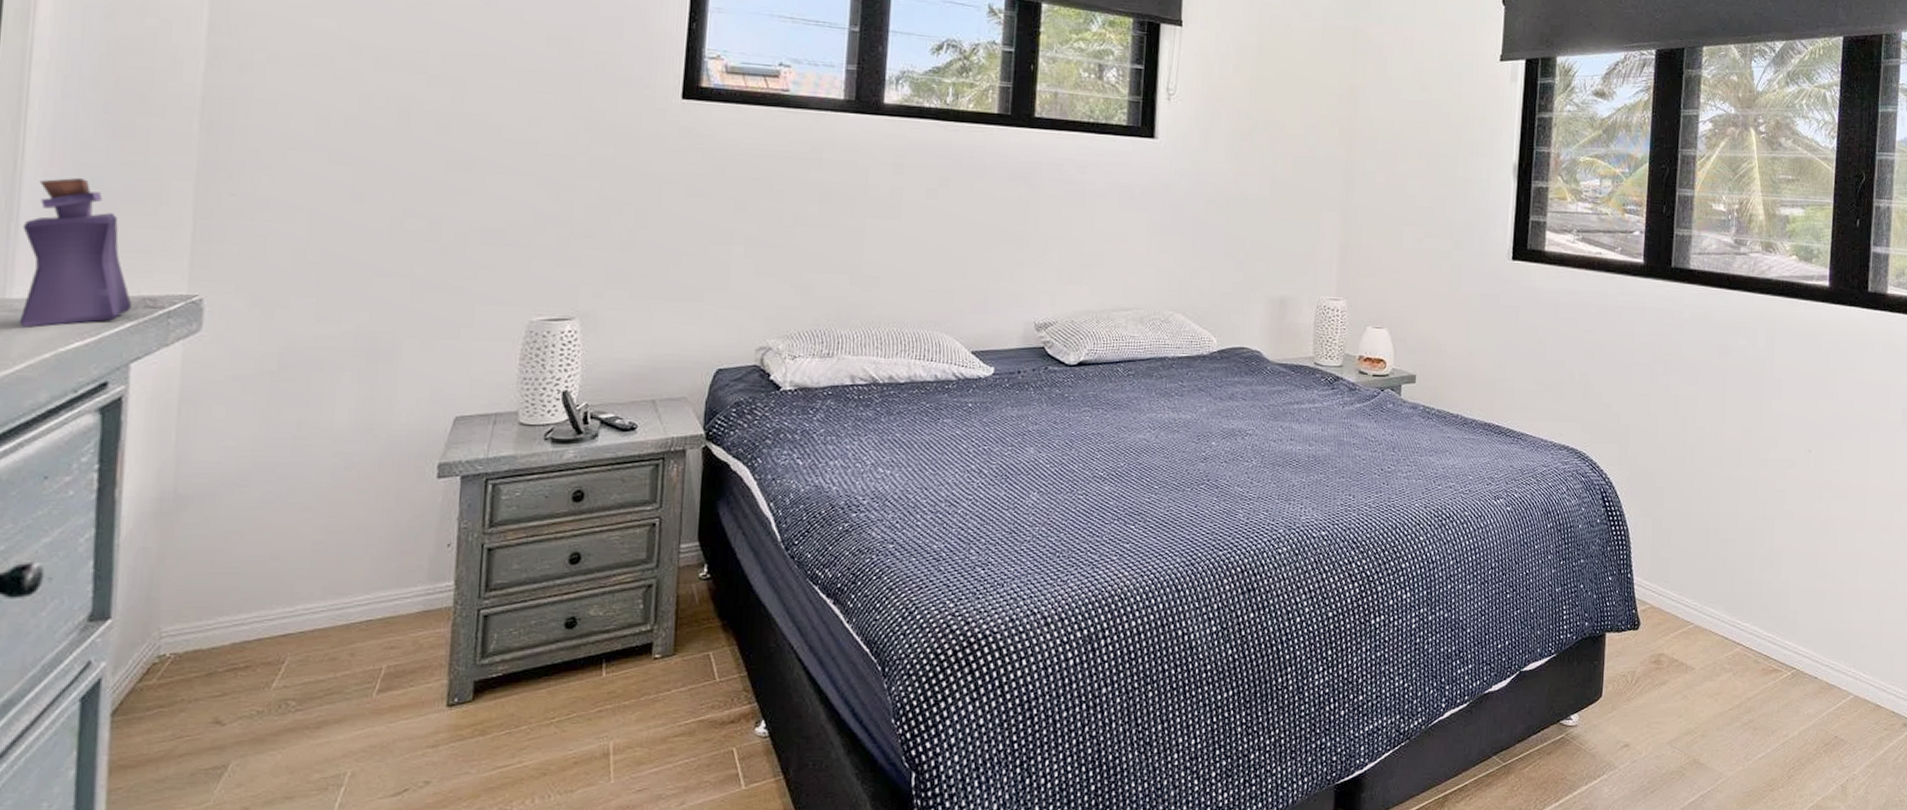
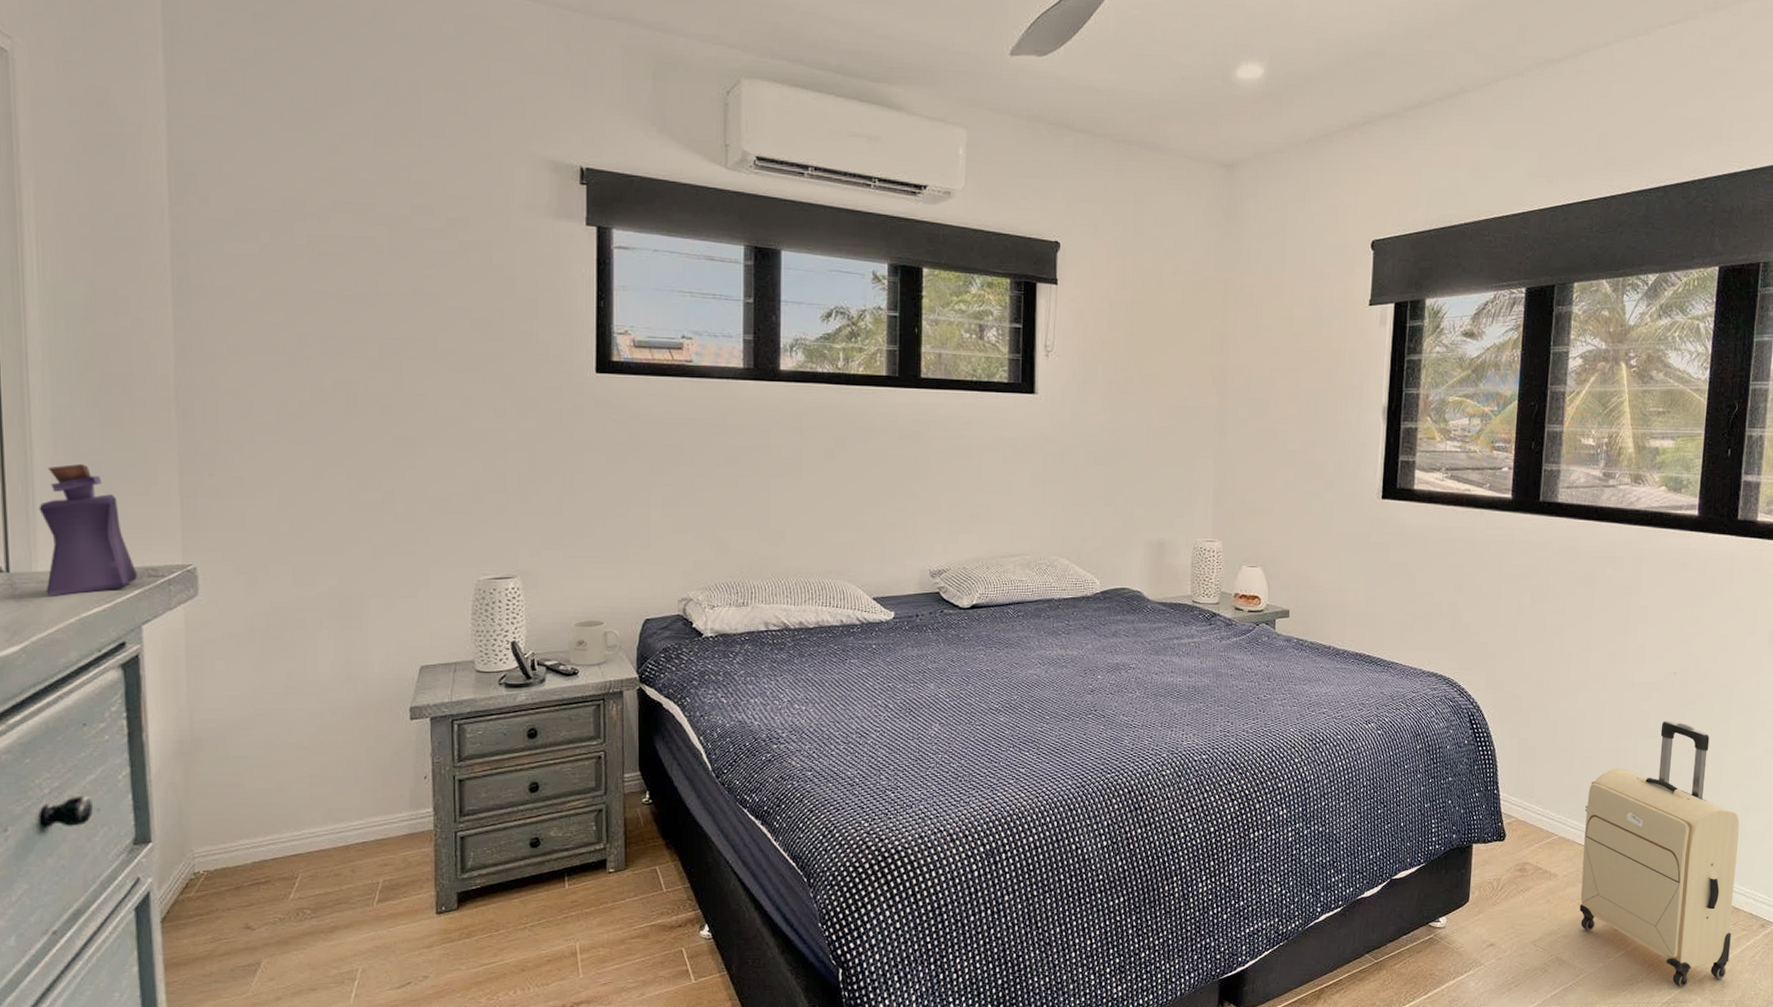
mug: none [627,368,689,421] -> present [569,619,622,666]
suitcase: none [1717,501,1879,794] -> present [1579,721,1740,988]

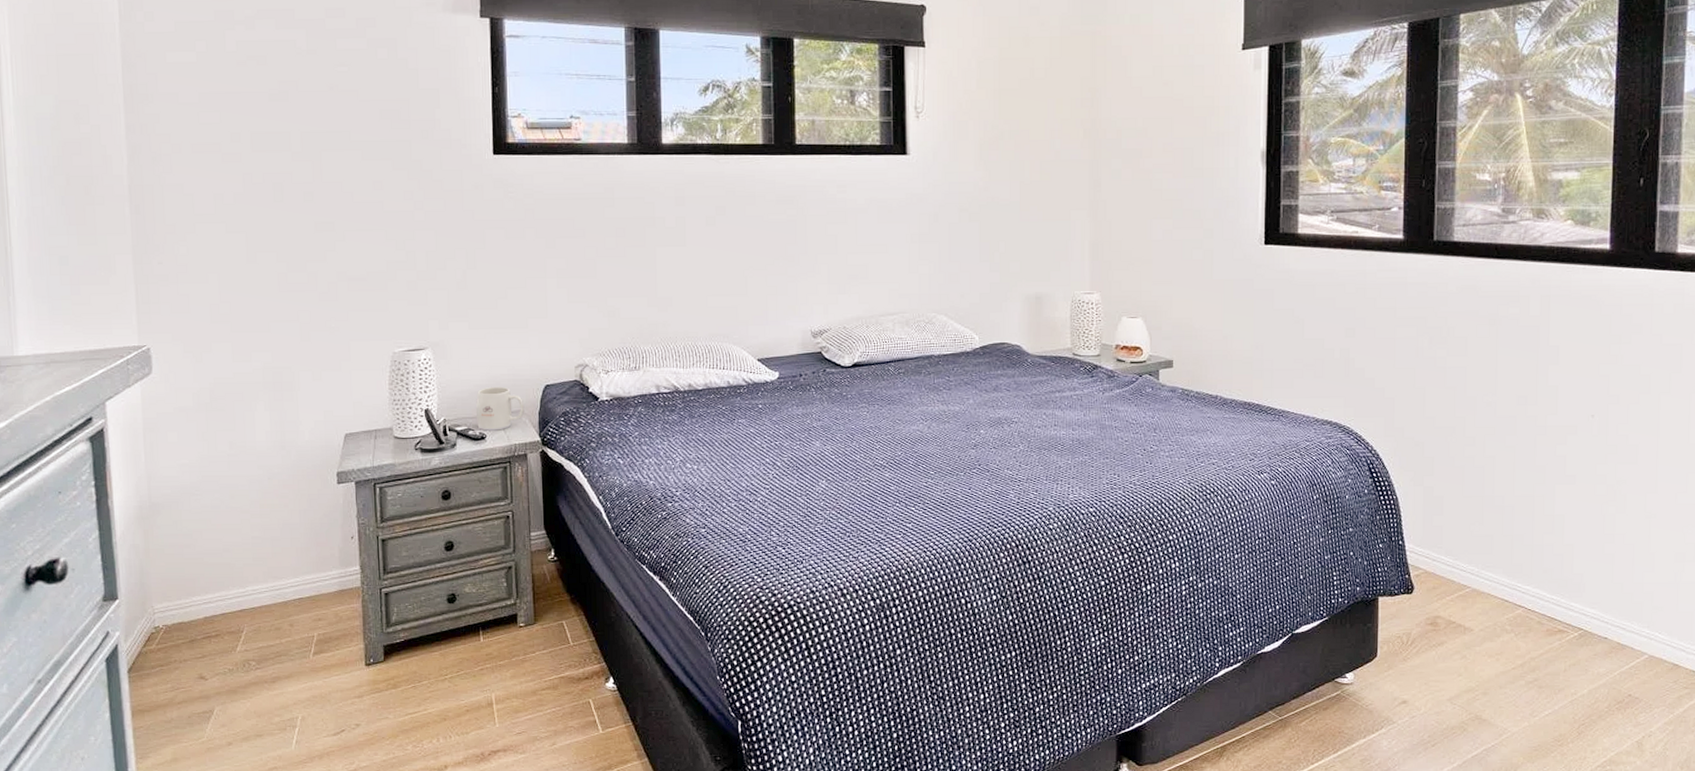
perfume bottle: present [39,463,138,596] -> none [18,257,102,377]
suitcase: present [1579,721,1740,988] -> none [1499,466,1675,750]

